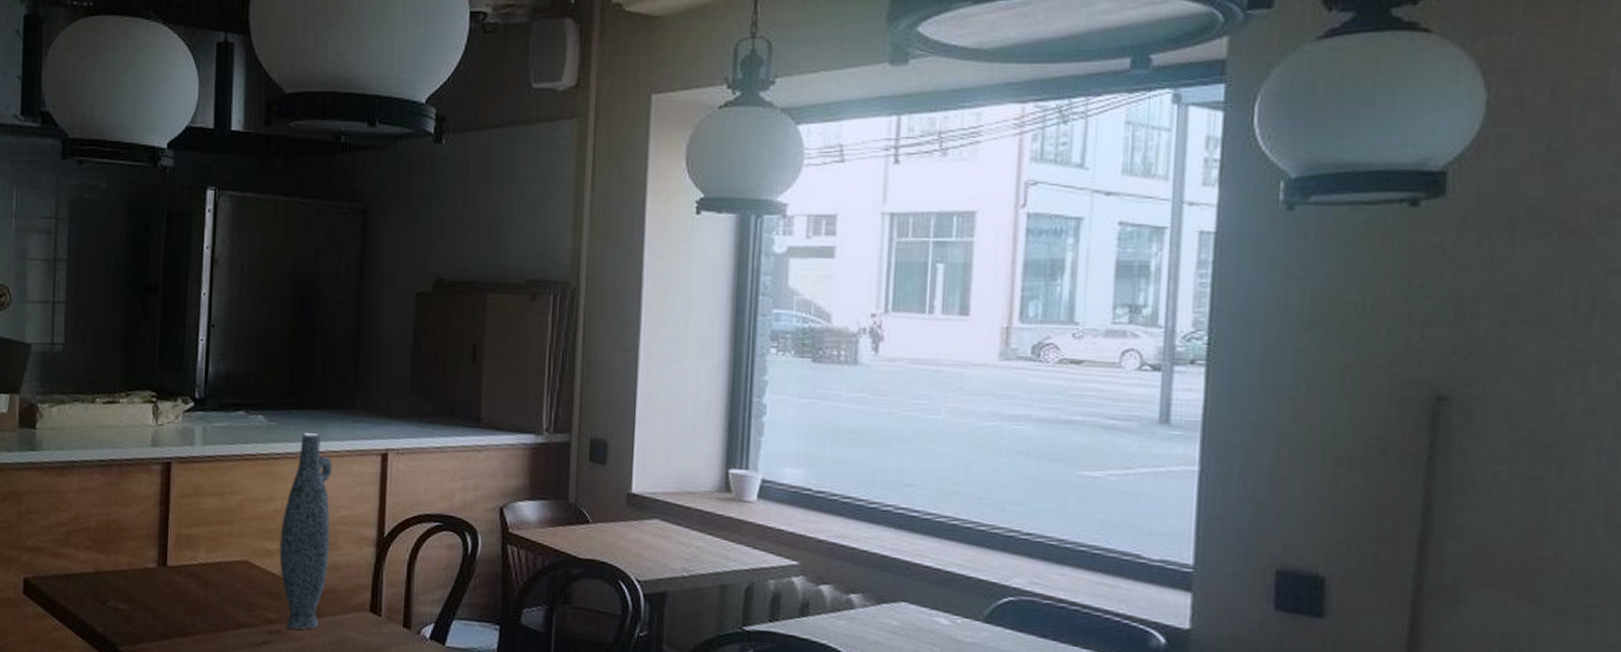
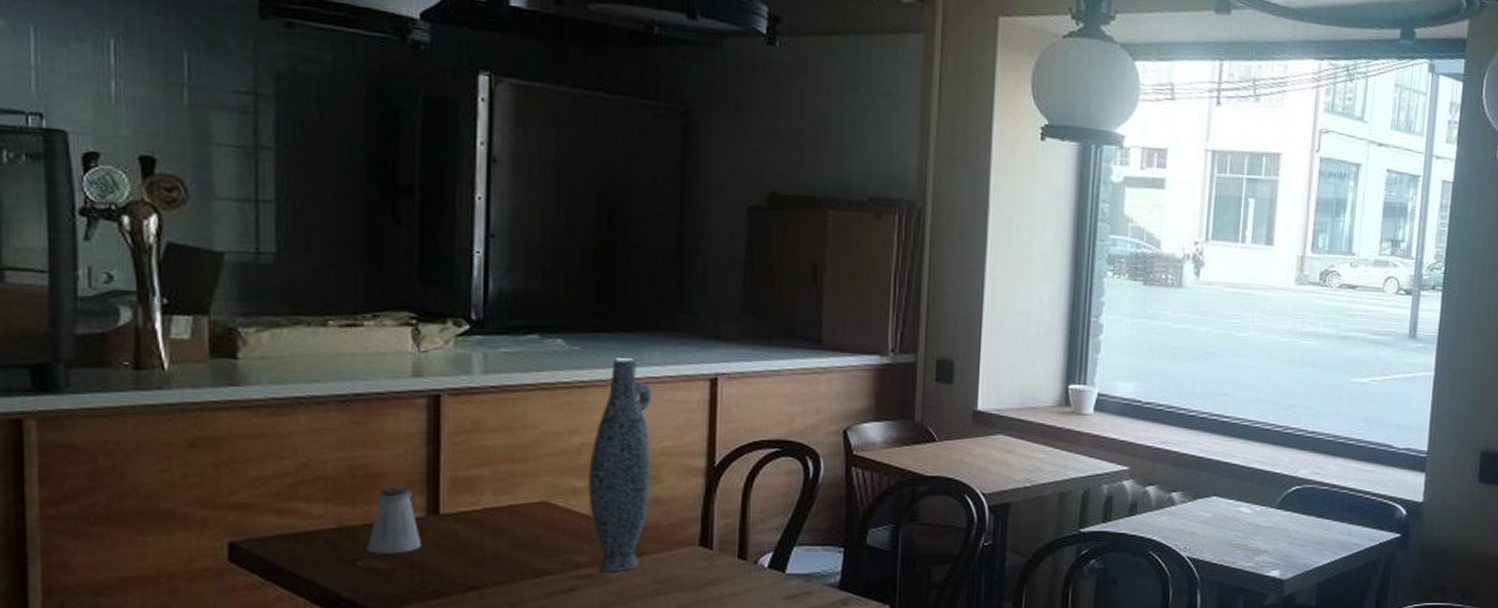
saltshaker: none [114,539,154,598] -> present [366,486,422,554]

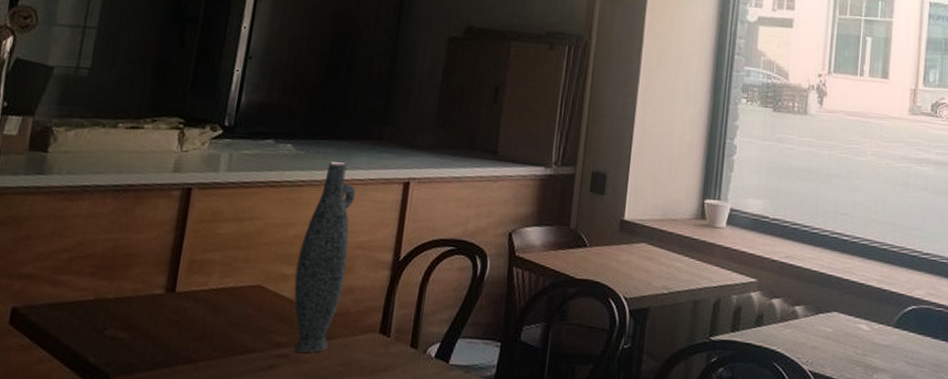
saltshaker: present [366,486,422,554] -> none [114,265,158,326]

